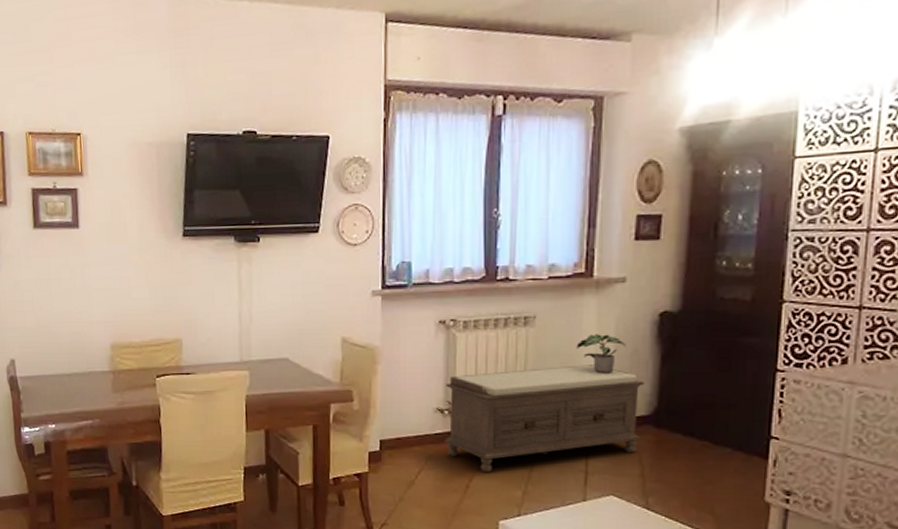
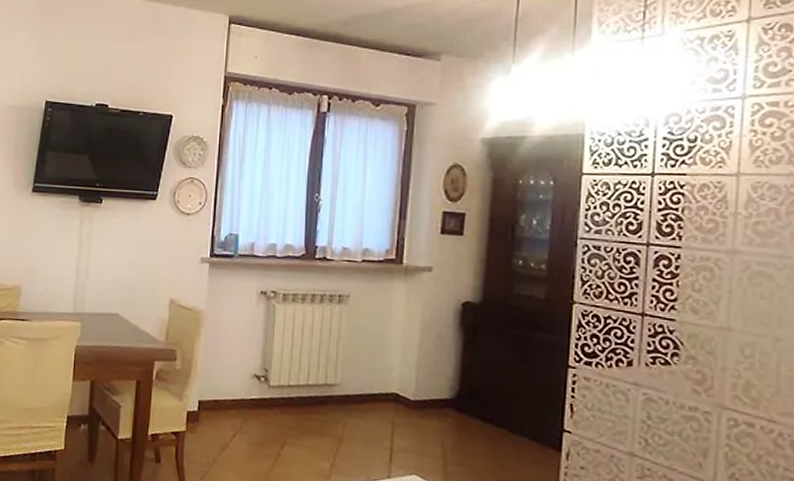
bench: present [445,365,645,473] -> none [260,344,448,442]
potted plant: present [576,334,627,374] -> none [385,317,432,356]

